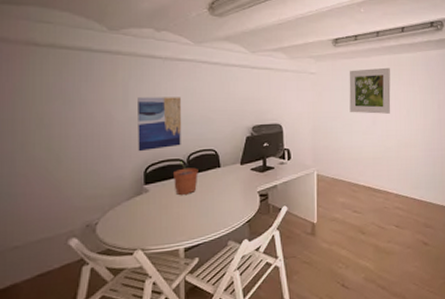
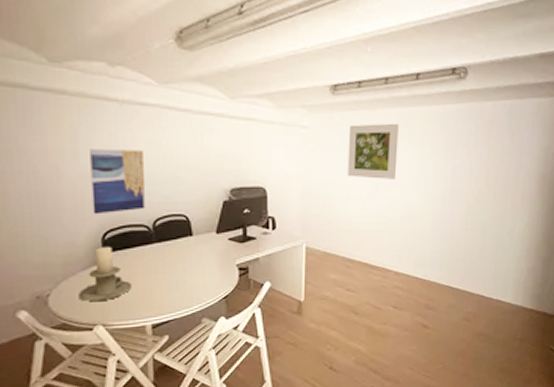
candle holder: none [122,178,168,228] -> present [78,246,132,301]
plant pot: present [174,161,198,196] -> none [137,227,167,267]

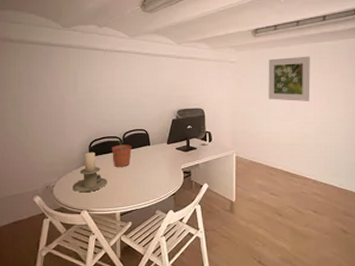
wall art: present [90,149,147,215] -> none [84,83,119,129]
plant pot: none [137,227,167,267] -> present [112,138,132,168]

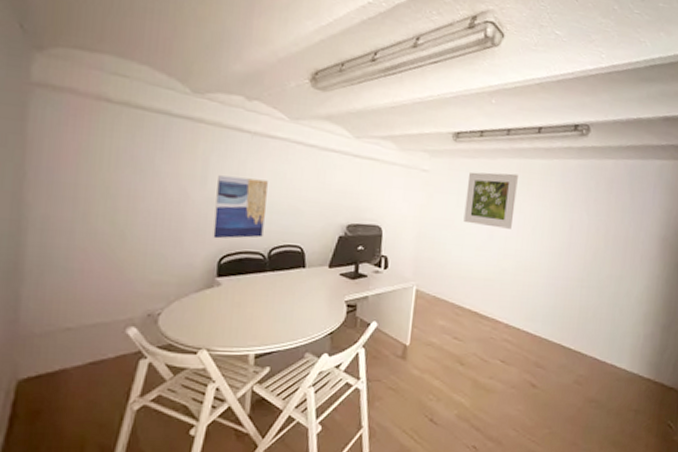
candle holder: present [72,151,107,192] -> none [188,270,240,325]
wall art: none [84,83,119,129] -> present [213,175,268,239]
plant pot: present [112,138,132,168] -> none [250,255,280,295]

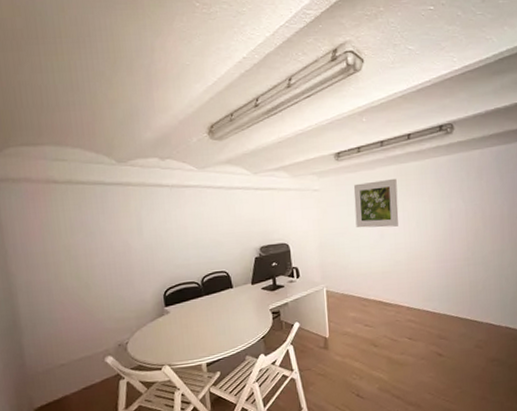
wall art: present [213,175,268,239] -> none [151,222,196,277]

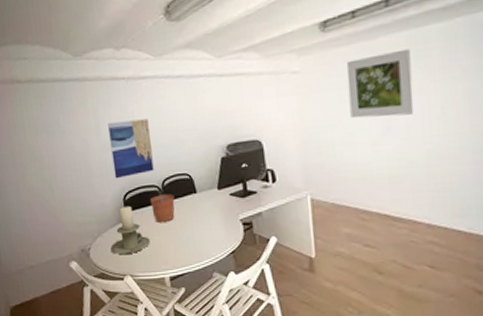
candle holder: none [149,301,189,346] -> present [110,205,150,254]
wall art: none [151,222,196,277] -> present [108,118,155,179]
plant pot: none [190,284,213,316] -> present [150,187,175,224]

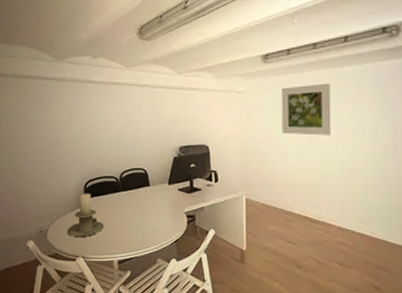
wall art: present [108,118,155,179] -> none [79,118,116,168]
plant pot: present [150,187,175,224] -> none [108,178,130,211]

